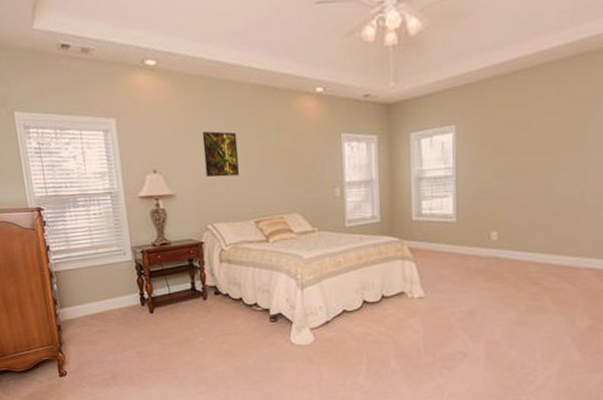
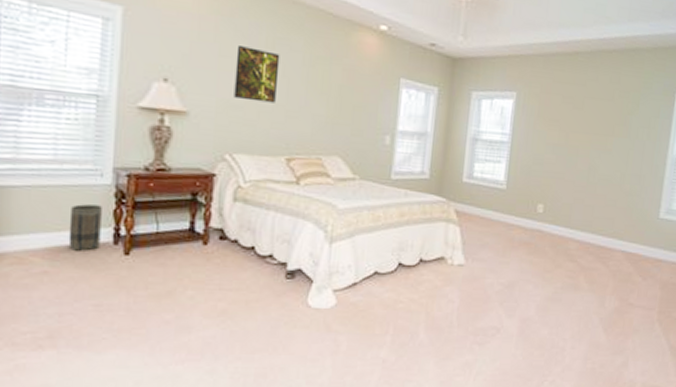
basket: none [109,277,133,313] -> present [68,204,104,251]

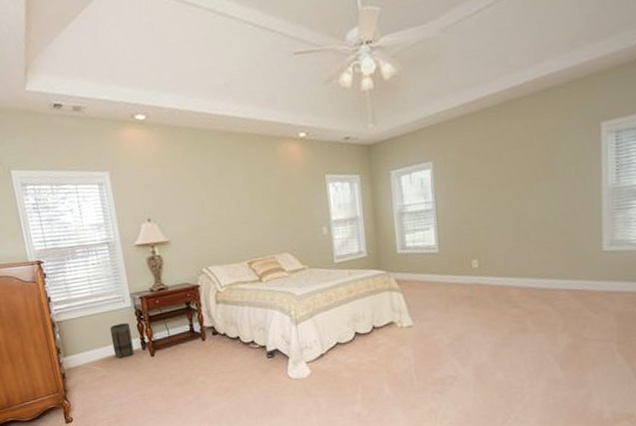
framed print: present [234,46,280,103] -> none [193,179,230,223]

